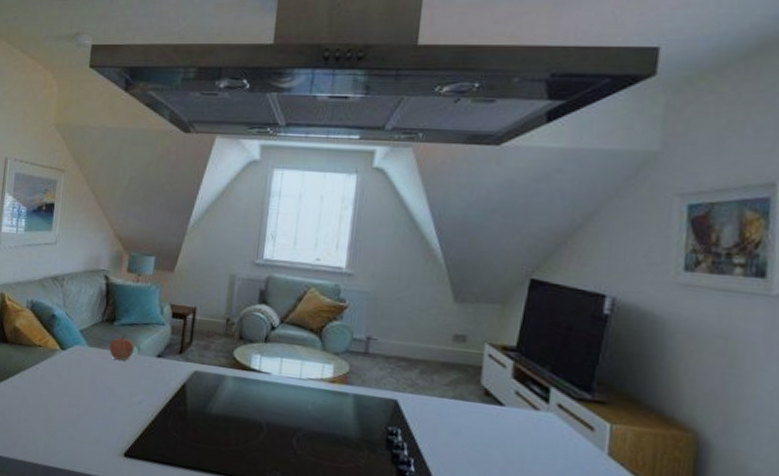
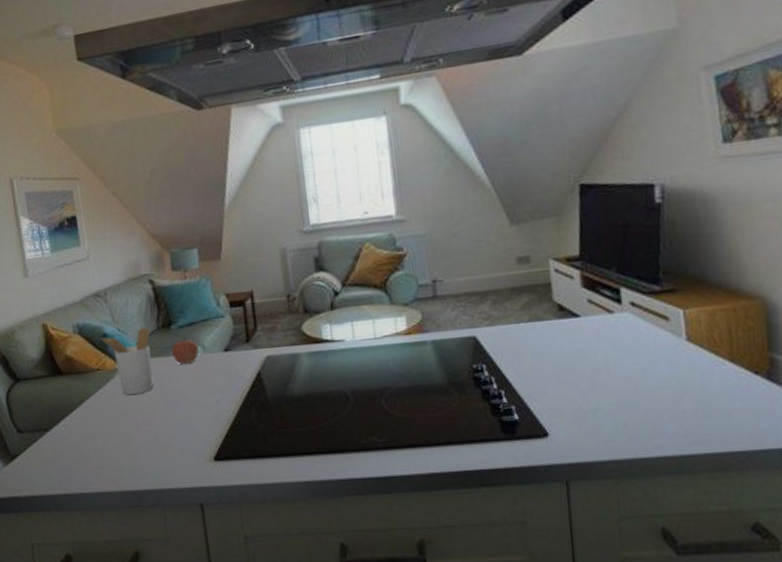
utensil holder: none [48,317,95,378] -> present [99,327,154,395]

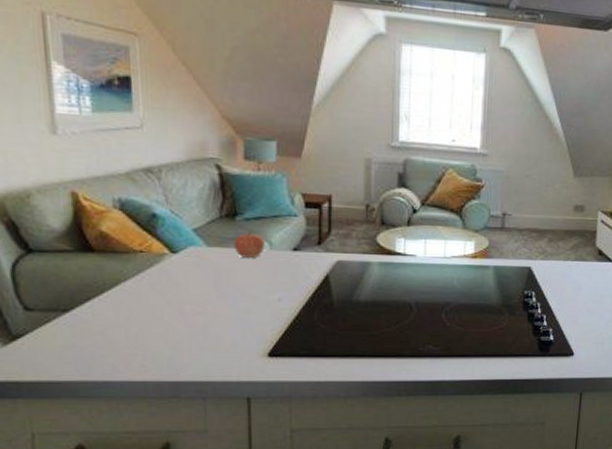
utensil holder: present [99,327,154,395] -> none [147,214,211,282]

